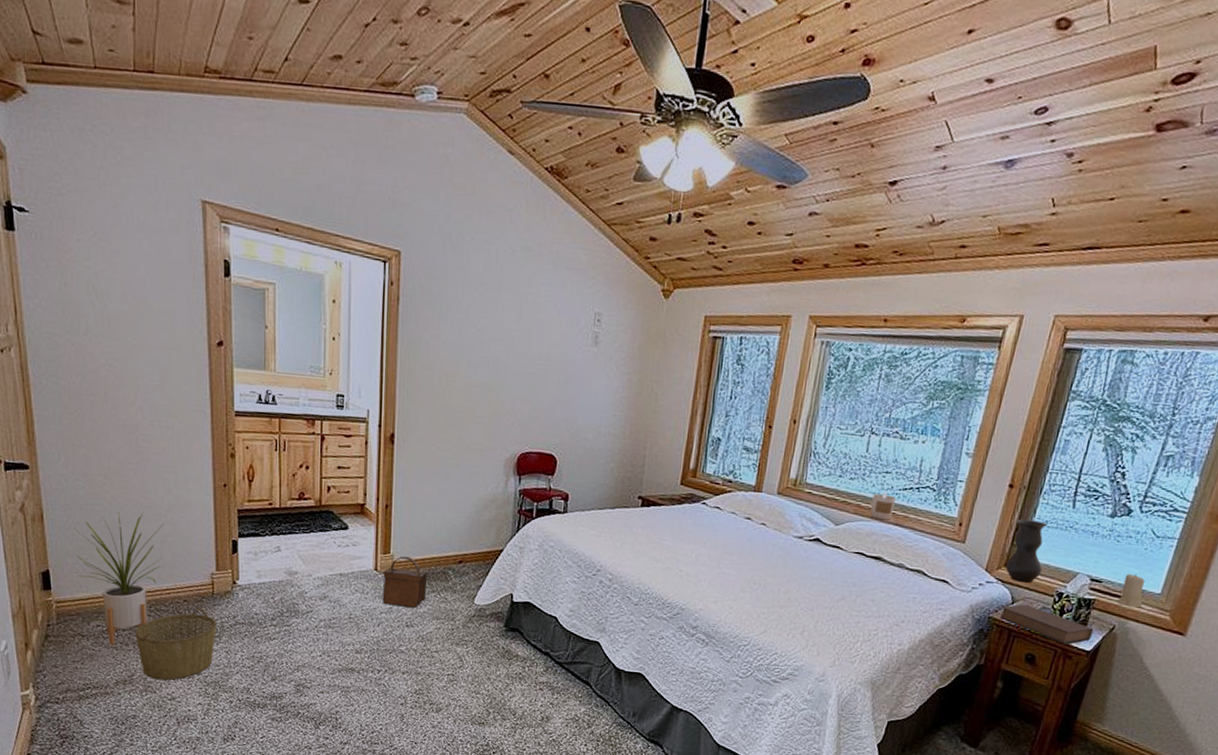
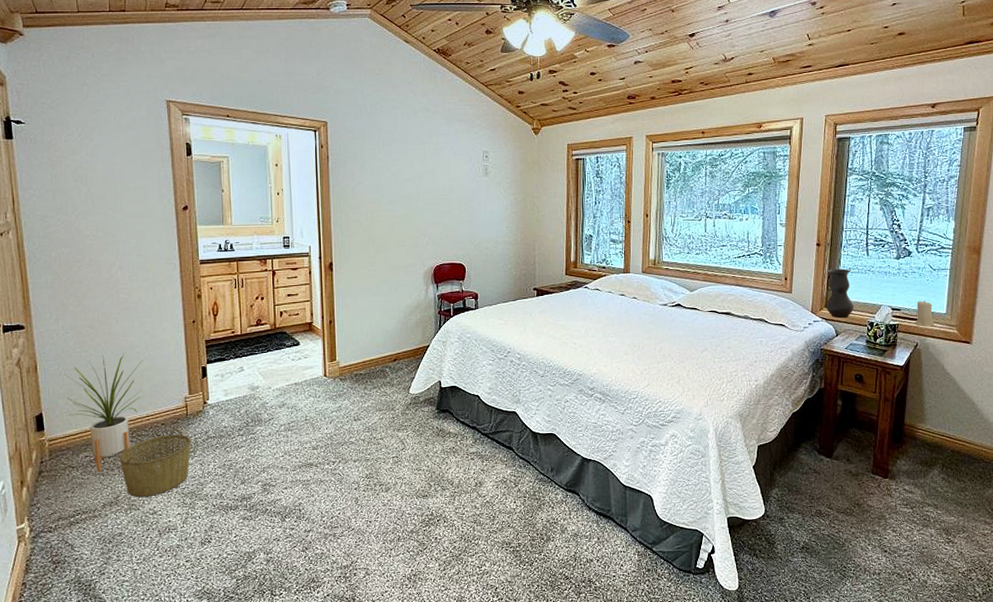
handbag: present [382,556,427,608] -> none [331,361,369,405]
candle: present [870,492,897,520] -> none [716,261,734,283]
book: present [999,604,1094,645] -> none [829,335,902,363]

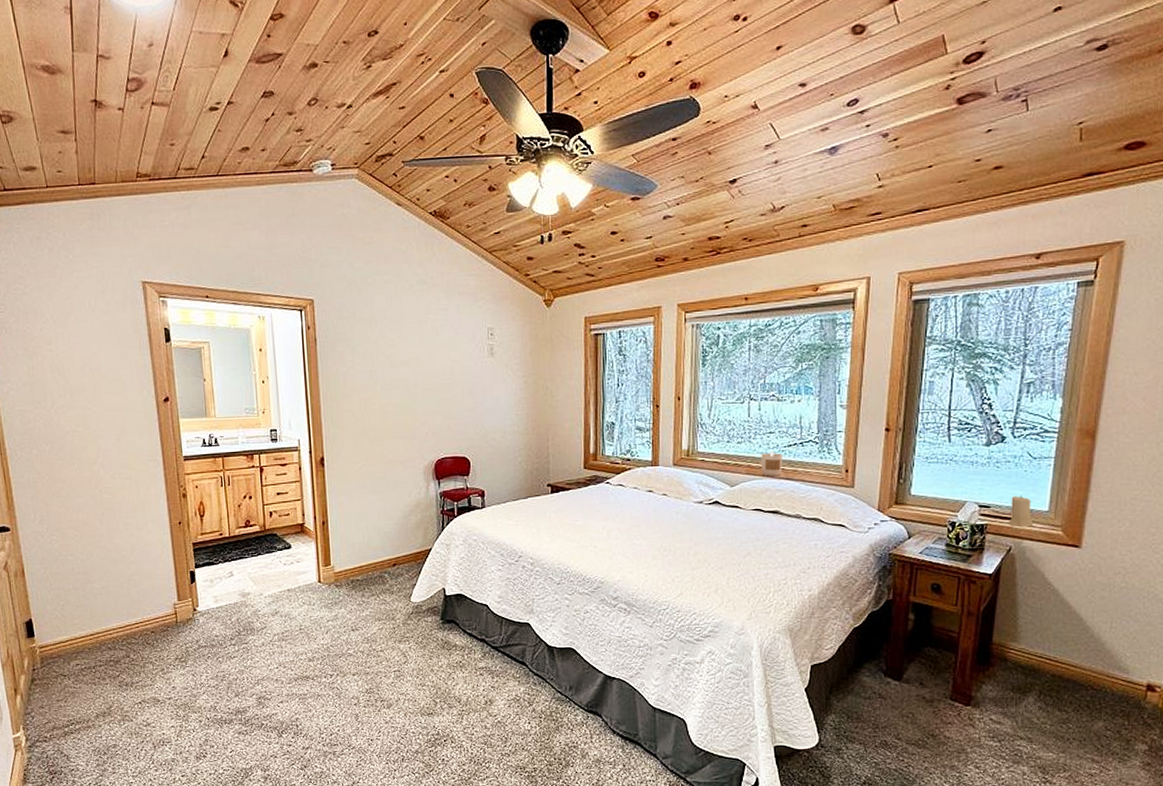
house plant: present [64,352,143,472] -> none [51,555,131,681]
basket: present [119,428,191,498] -> none [110,637,182,709]
candle: none [716,261,734,283] -> present [761,450,783,476]
vase: present [825,269,854,319] -> none [895,458,932,518]

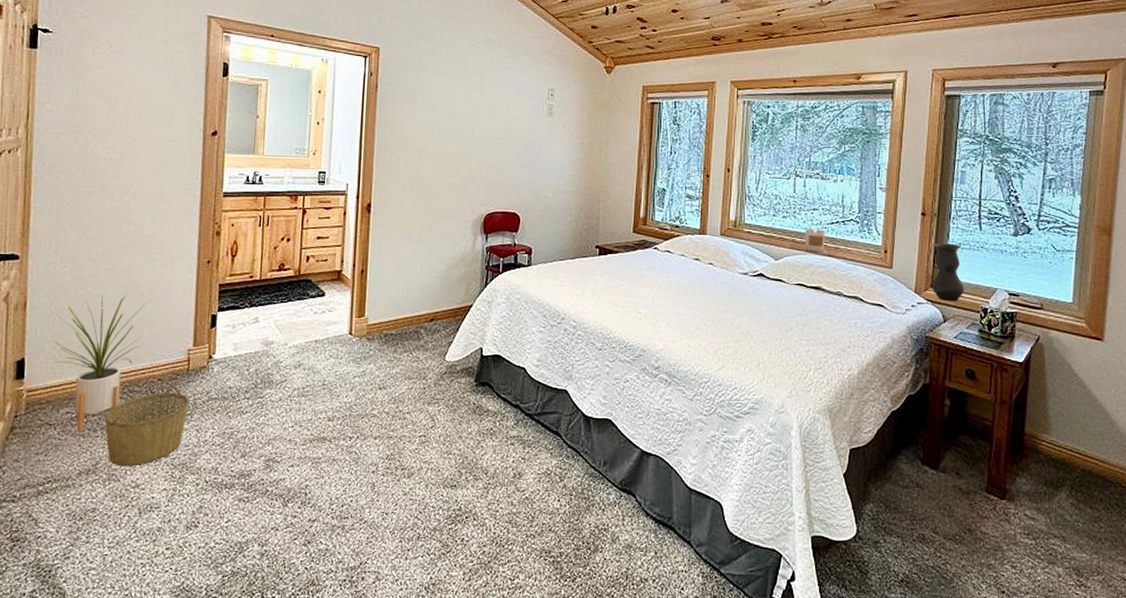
house plant: none [51,555,131,681] -> present [54,292,147,433]
basket: none [110,637,182,709] -> present [104,386,190,467]
vase: none [895,458,932,518] -> present [931,243,965,302]
candle: present [1008,495,1034,528] -> none [1036,286,1060,318]

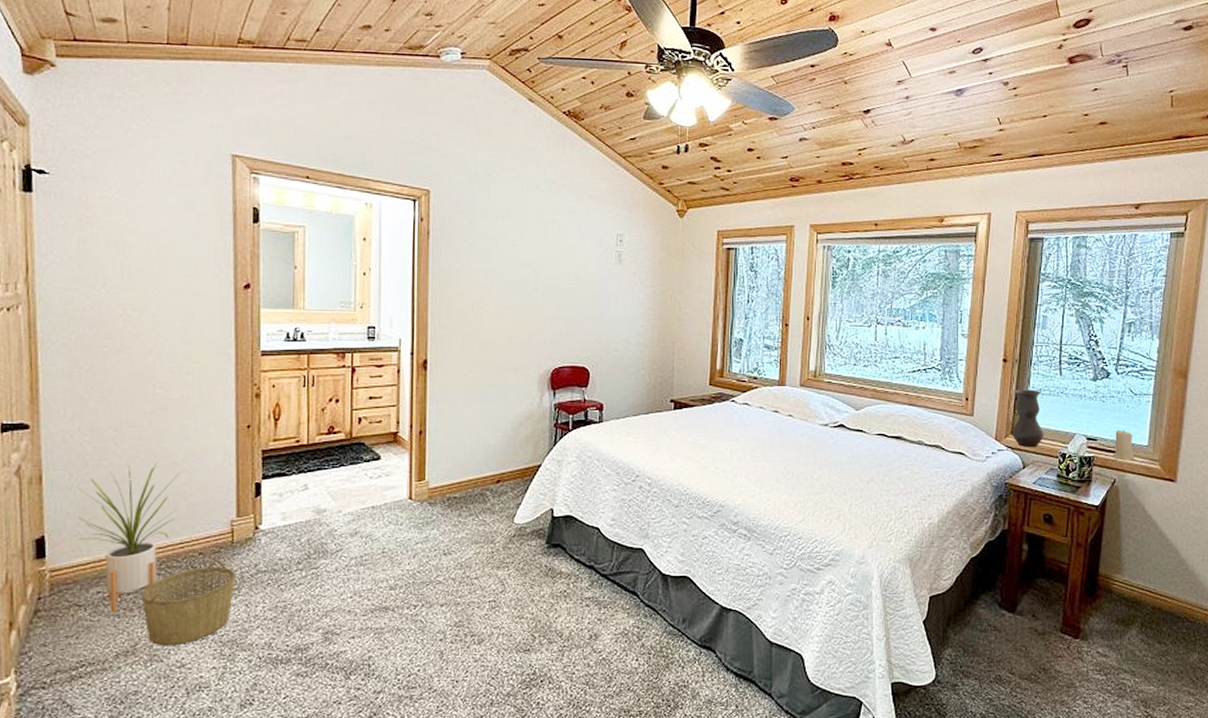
candle: present [805,227,826,252] -> none [886,375,908,401]
candle: none [1036,286,1060,318] -> present [1113,429,1135,461]

